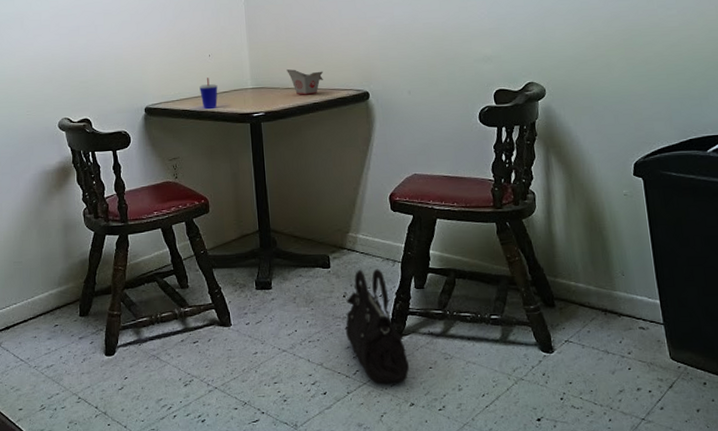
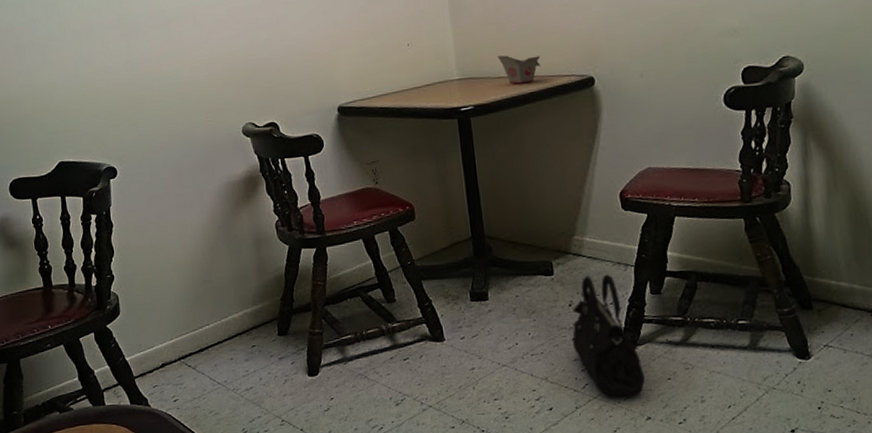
beverage cup: present [199,78,218,109] -> none [398,70,420,105]

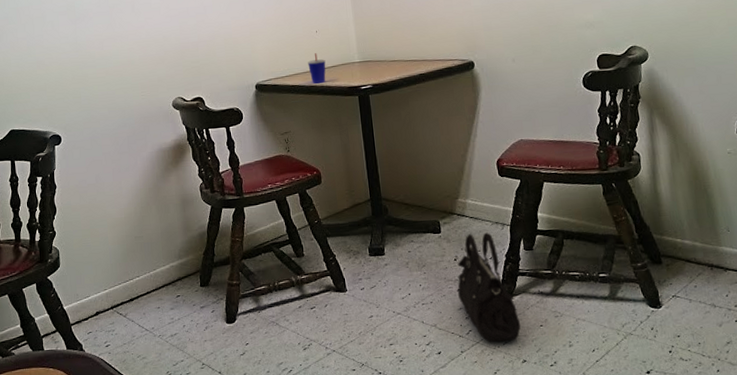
beverage cup: none [398,70,420,105] -> present [308,53,326,83]
takeout container: present [498,55,541,85] -> none [392,42,429,67]

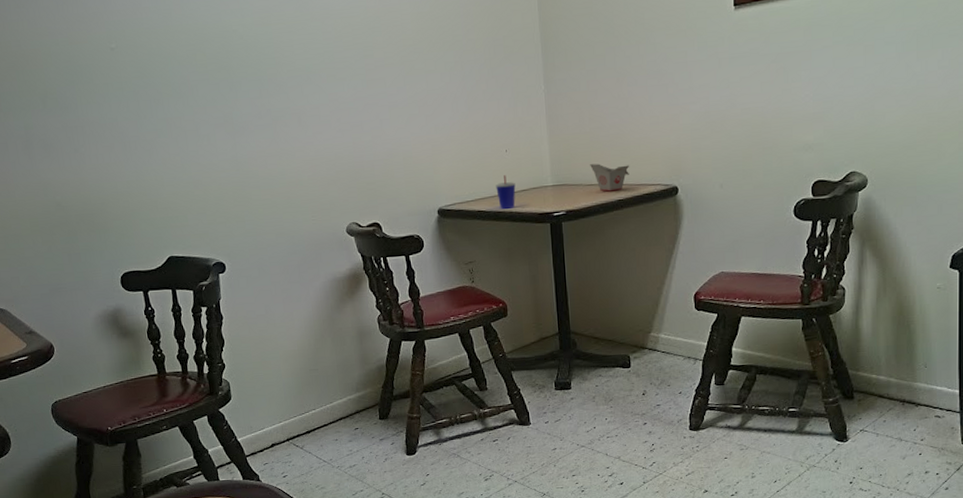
takeout container: none [392,42,429,67] -> present [590,163,630,192]
shoulder bag: present [457,232,521,342] -> none [643,367,706,474]

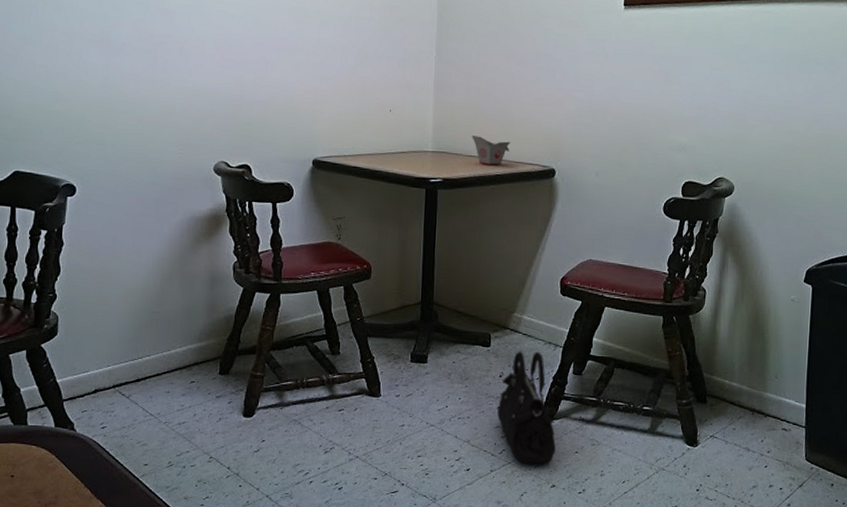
beverage cup: present [496,175,516,209] -> none [375,134,396,169]
shoulder bag: none [643,367,706,474] -> present [496,351,557,465]

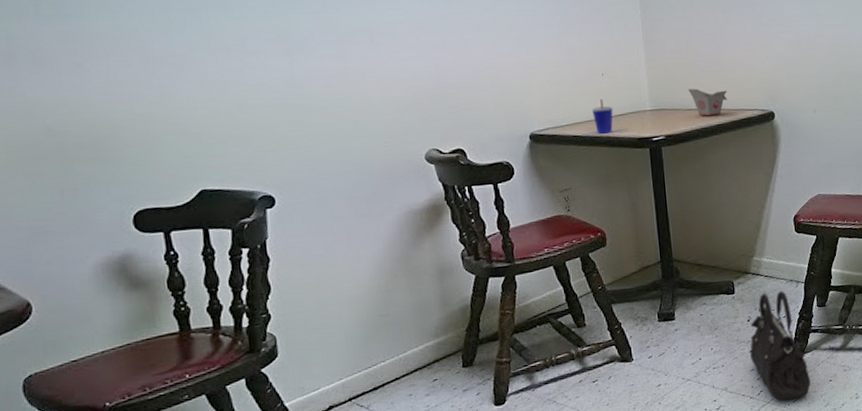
beverage cup: none [375,134,396,169] -> present [592,99,613,134]

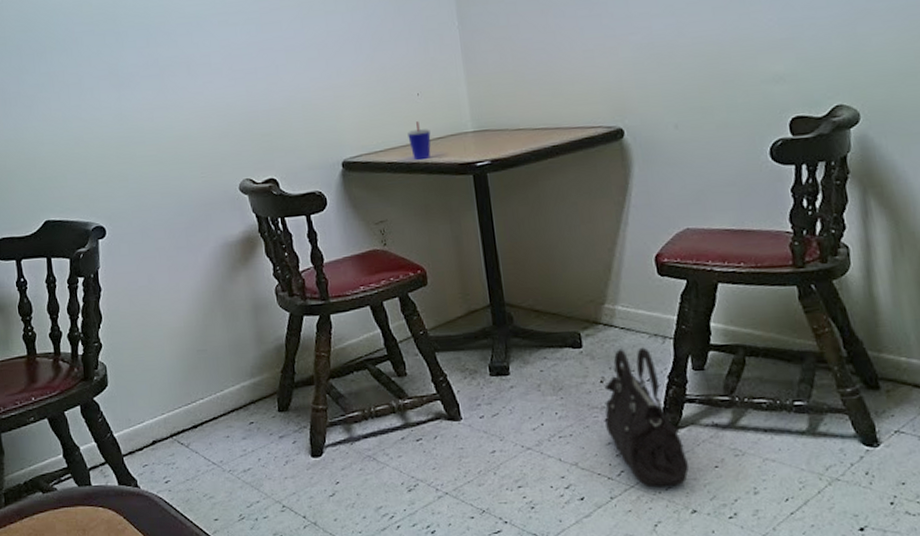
takeout container: present [688,88,728,117] -> none [516,105,564,137]

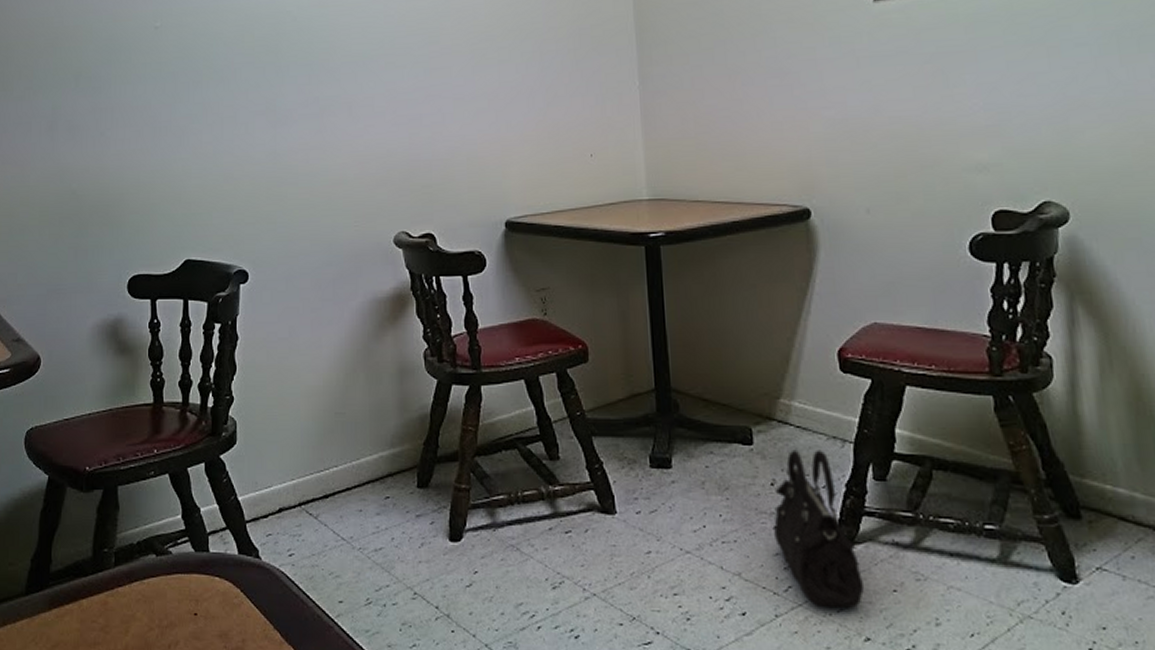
beverage cup: present [407,121,431,160] -> none [578,184,602,225]

